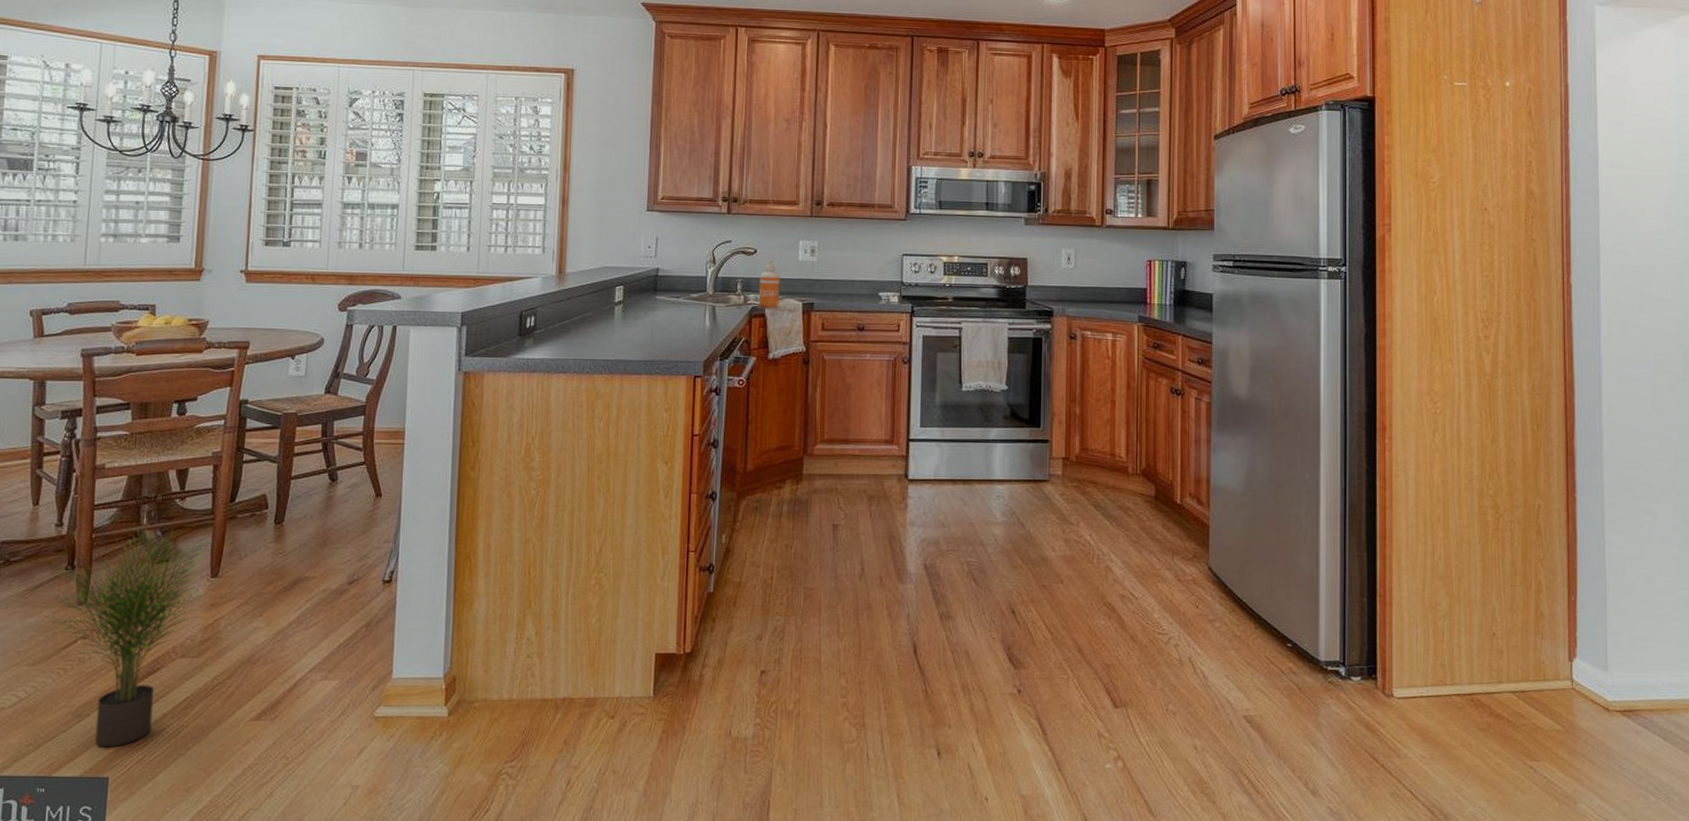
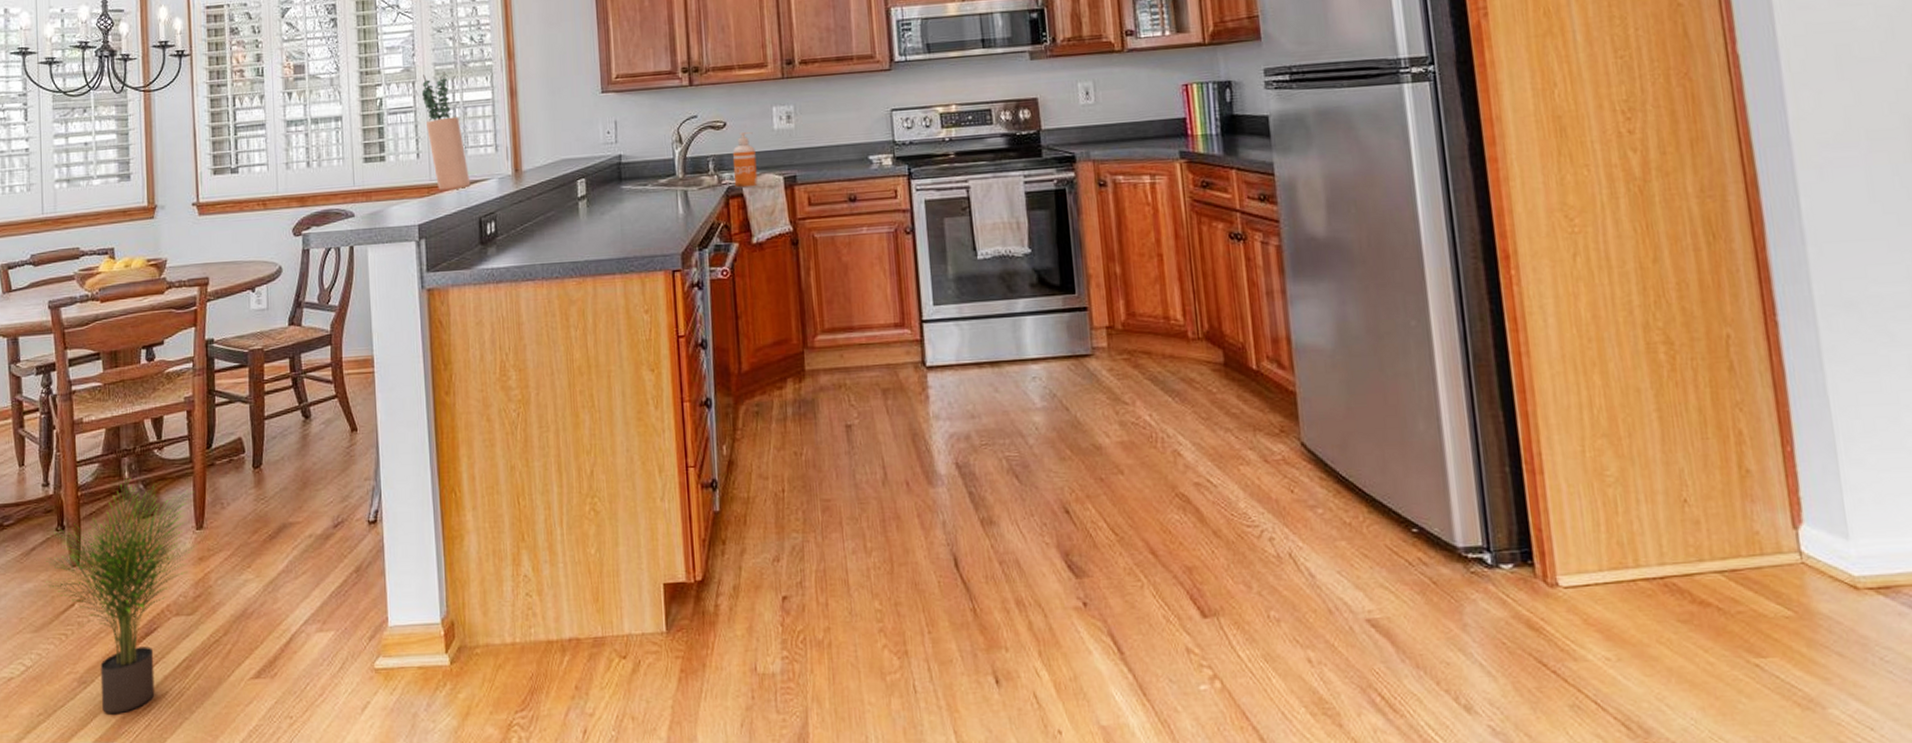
vase: none [478,175,516,284] -> present [421,71,471,192]

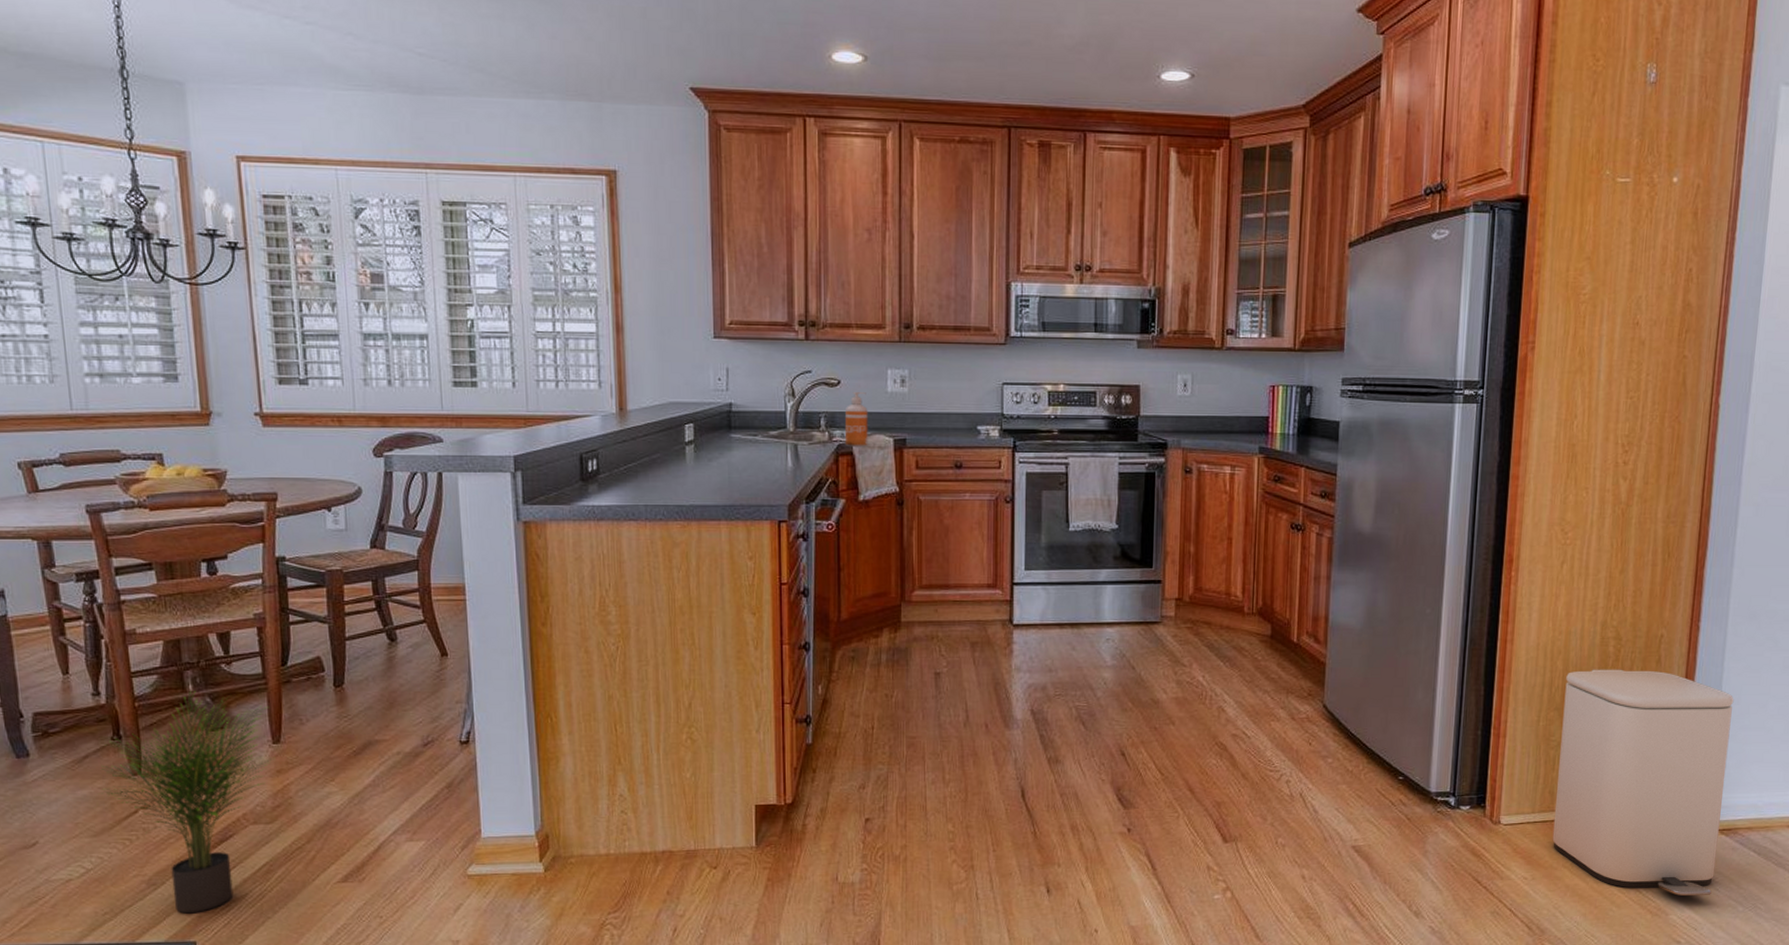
vase: present [421,71,471,192] -> none [518,298,571,424]
pedal bin: none [1609,380,1884,681] -> present [1552,669,1734,896]

